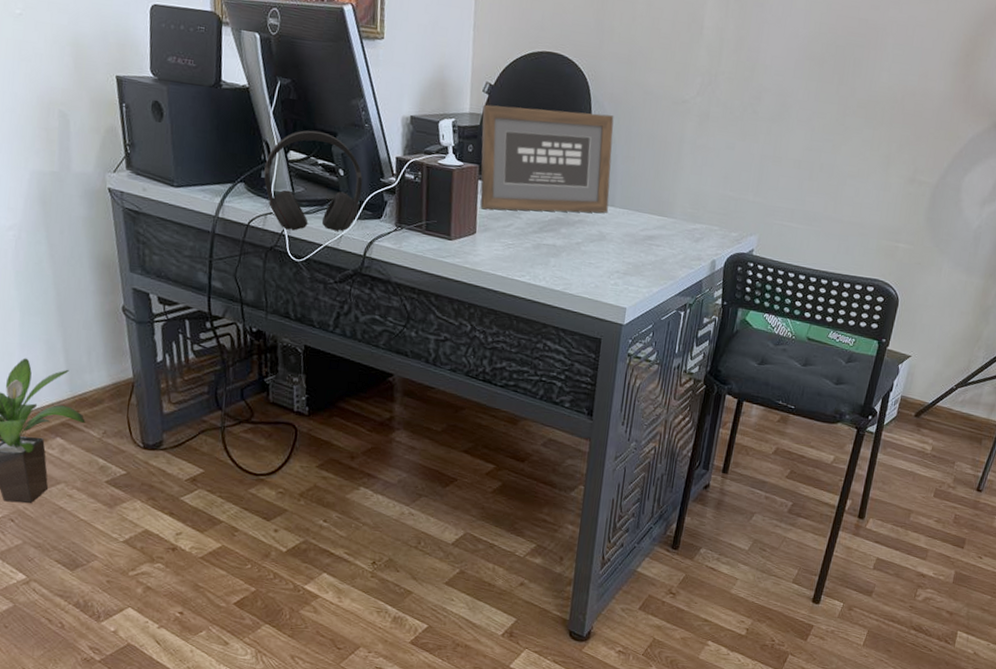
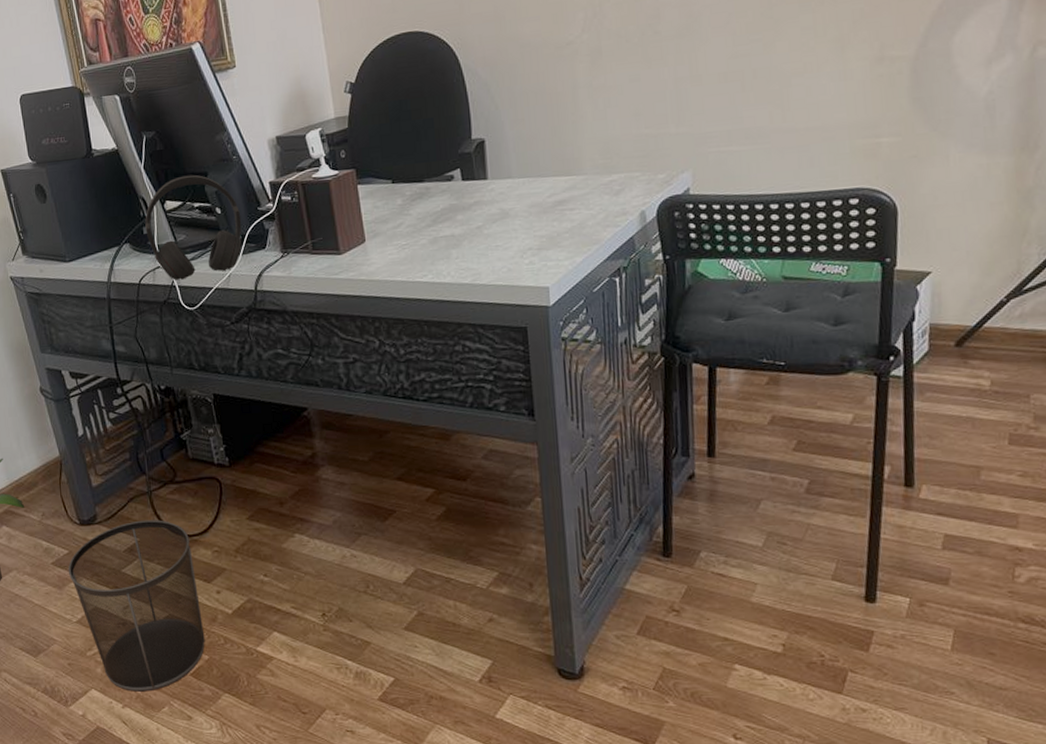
waste bin: none [122,453,256,616] -> present [68,520,205,692]
picture frame: present [480,104,614,213] -> none [348,80,505,215]

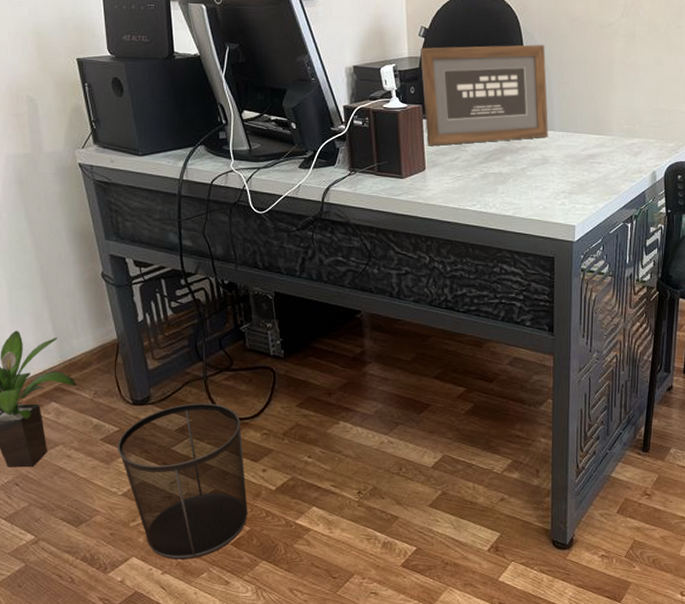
headphones: present [145,174,242,280] -> none [222,89,315,185]
picture frame: none [348,80,505,215] -> present [420,44,548,146]

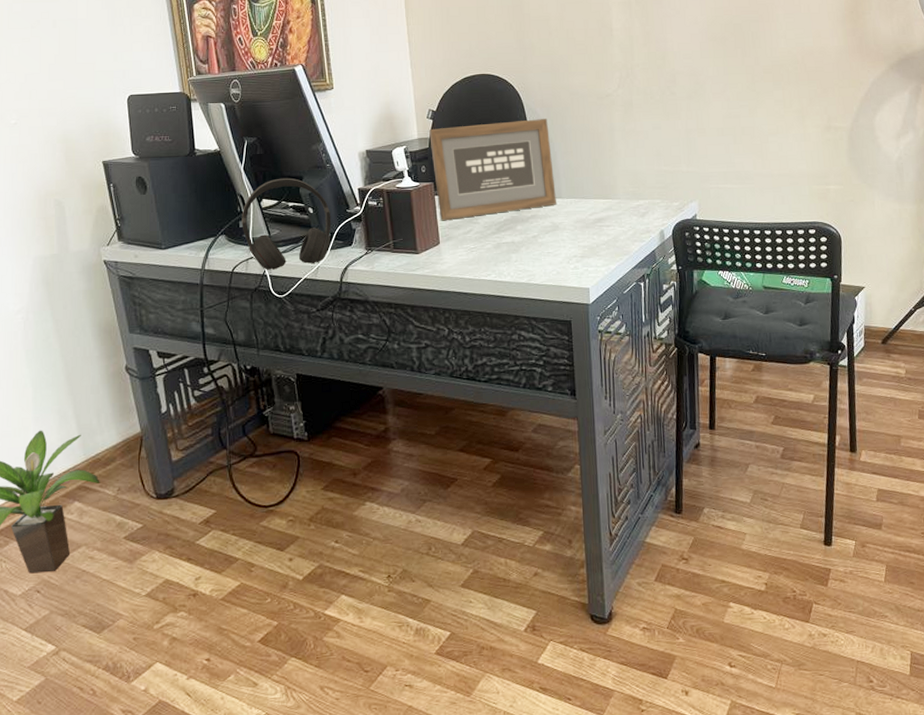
waste bin: present [117,403,248,559] -> none [140,492,275,662]
headphones: none [222,89,315,185] -> present [241,178,332,270]

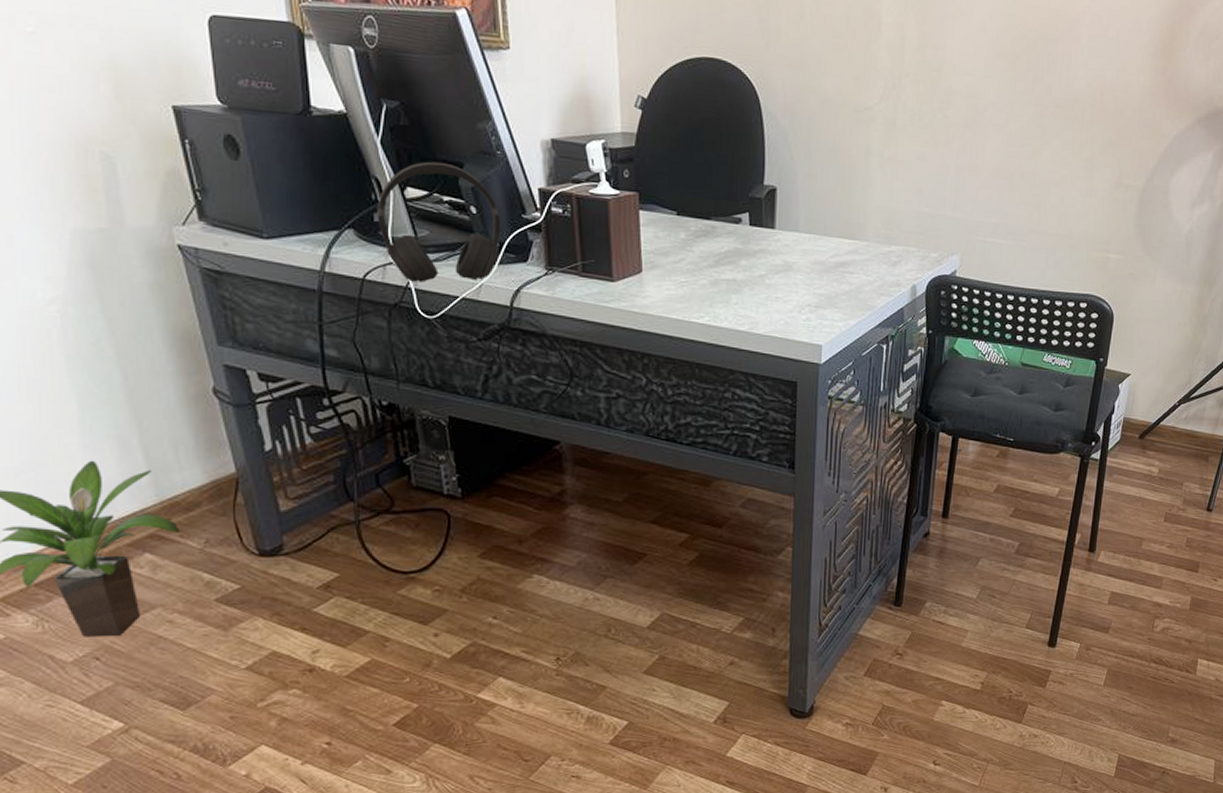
picture frame: present [429,119,556,221] -> none [636,121,792,244]

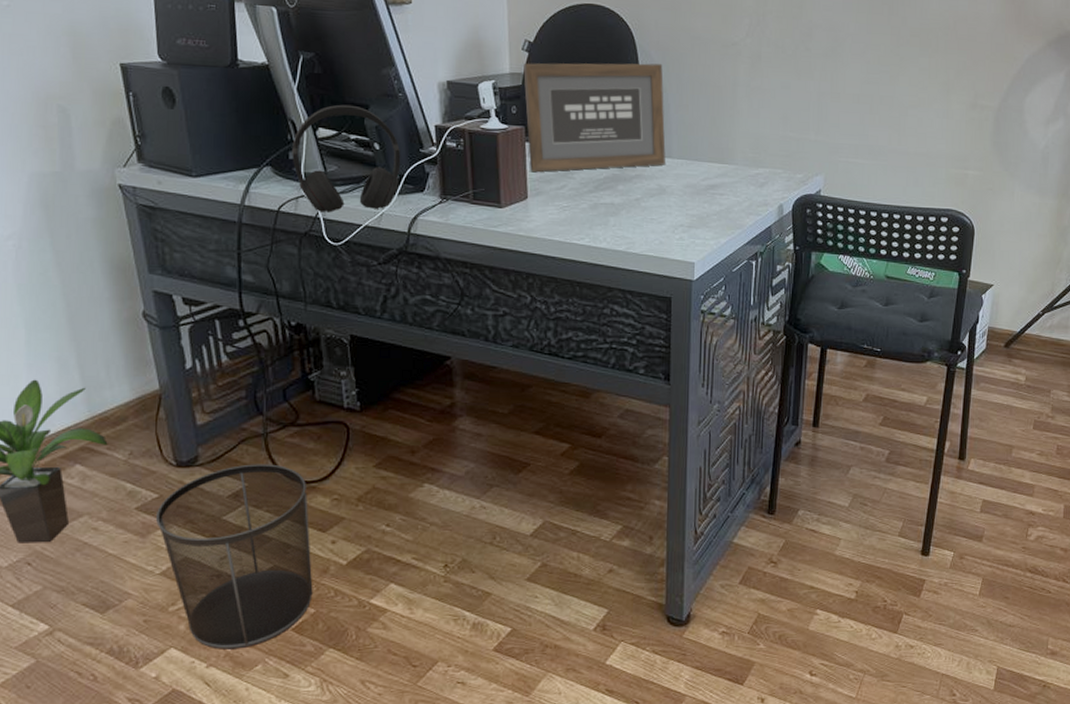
waste bin: none [238,553,415,746] -> present [155,464,313,650]
picture frame: none [636,121,792,244] -> present [523,63,666,173]

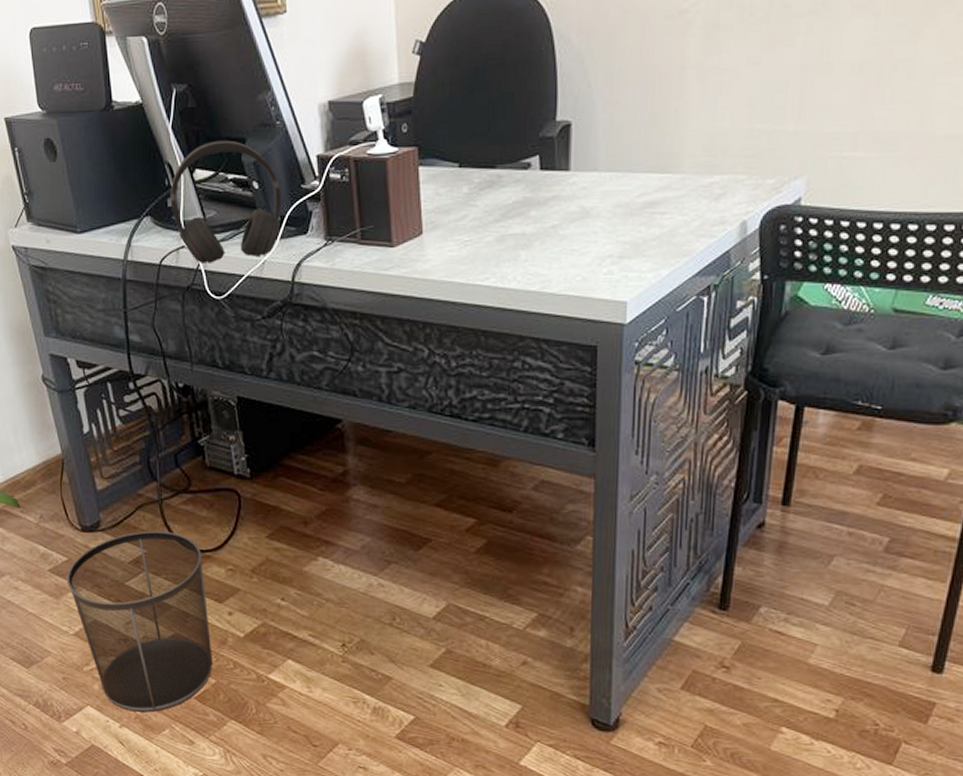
picture frame: present [523,63,666,173] -> none [415,51,590,202]

